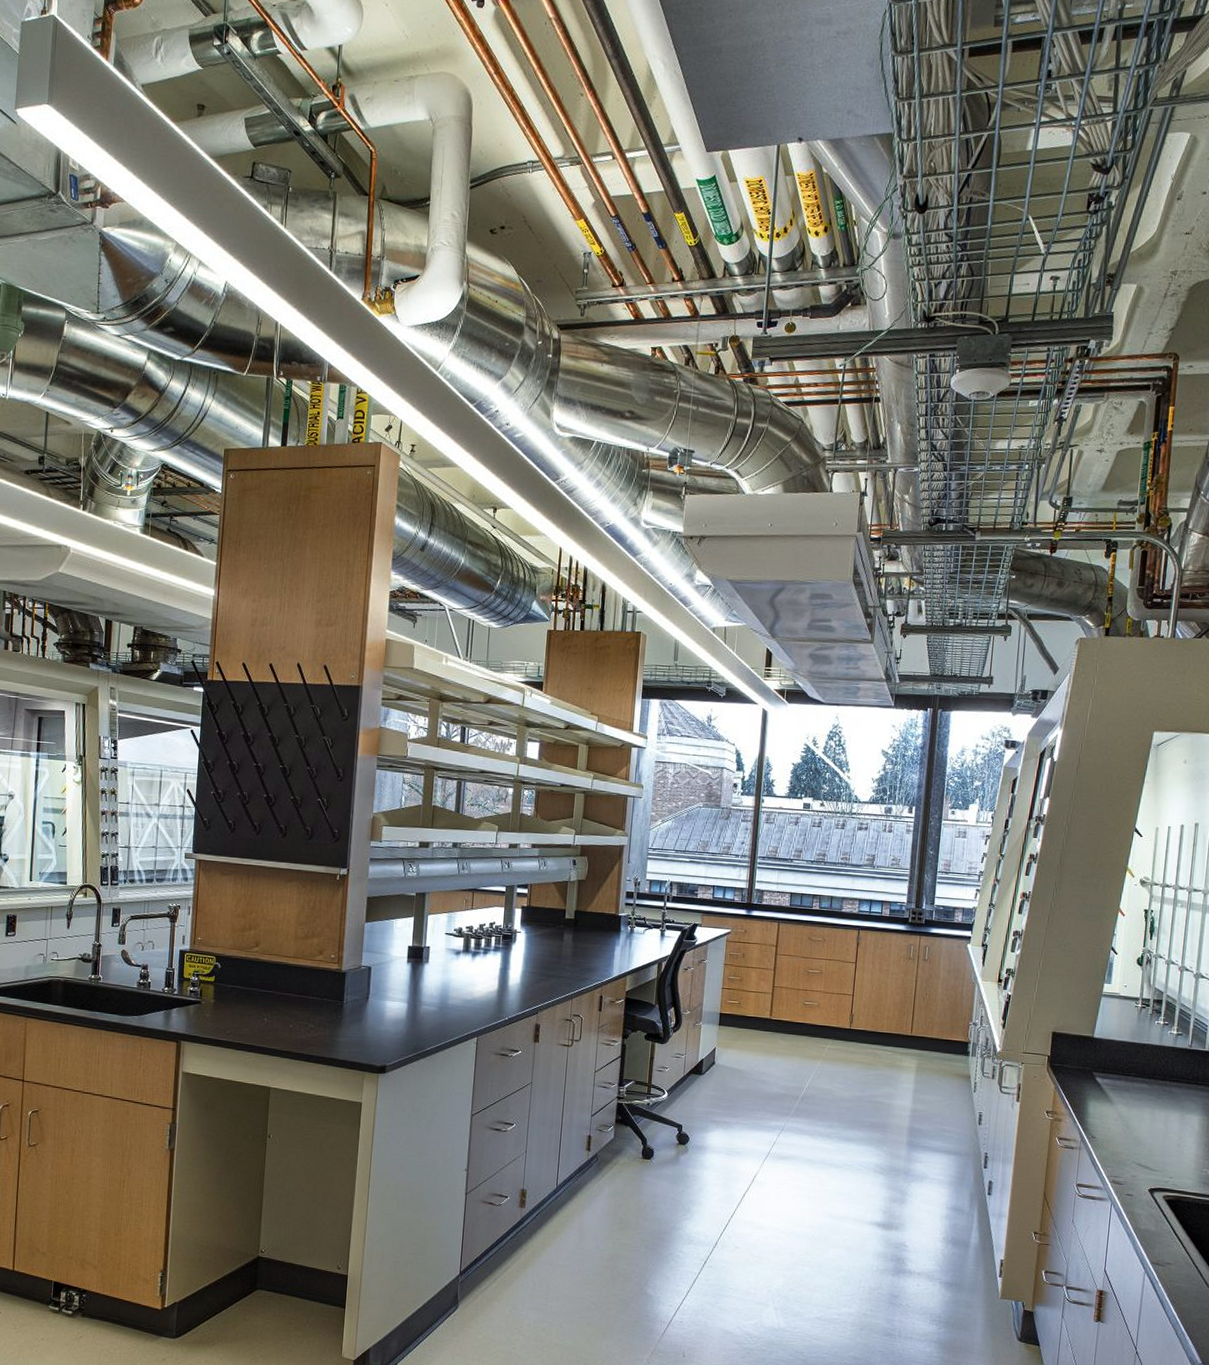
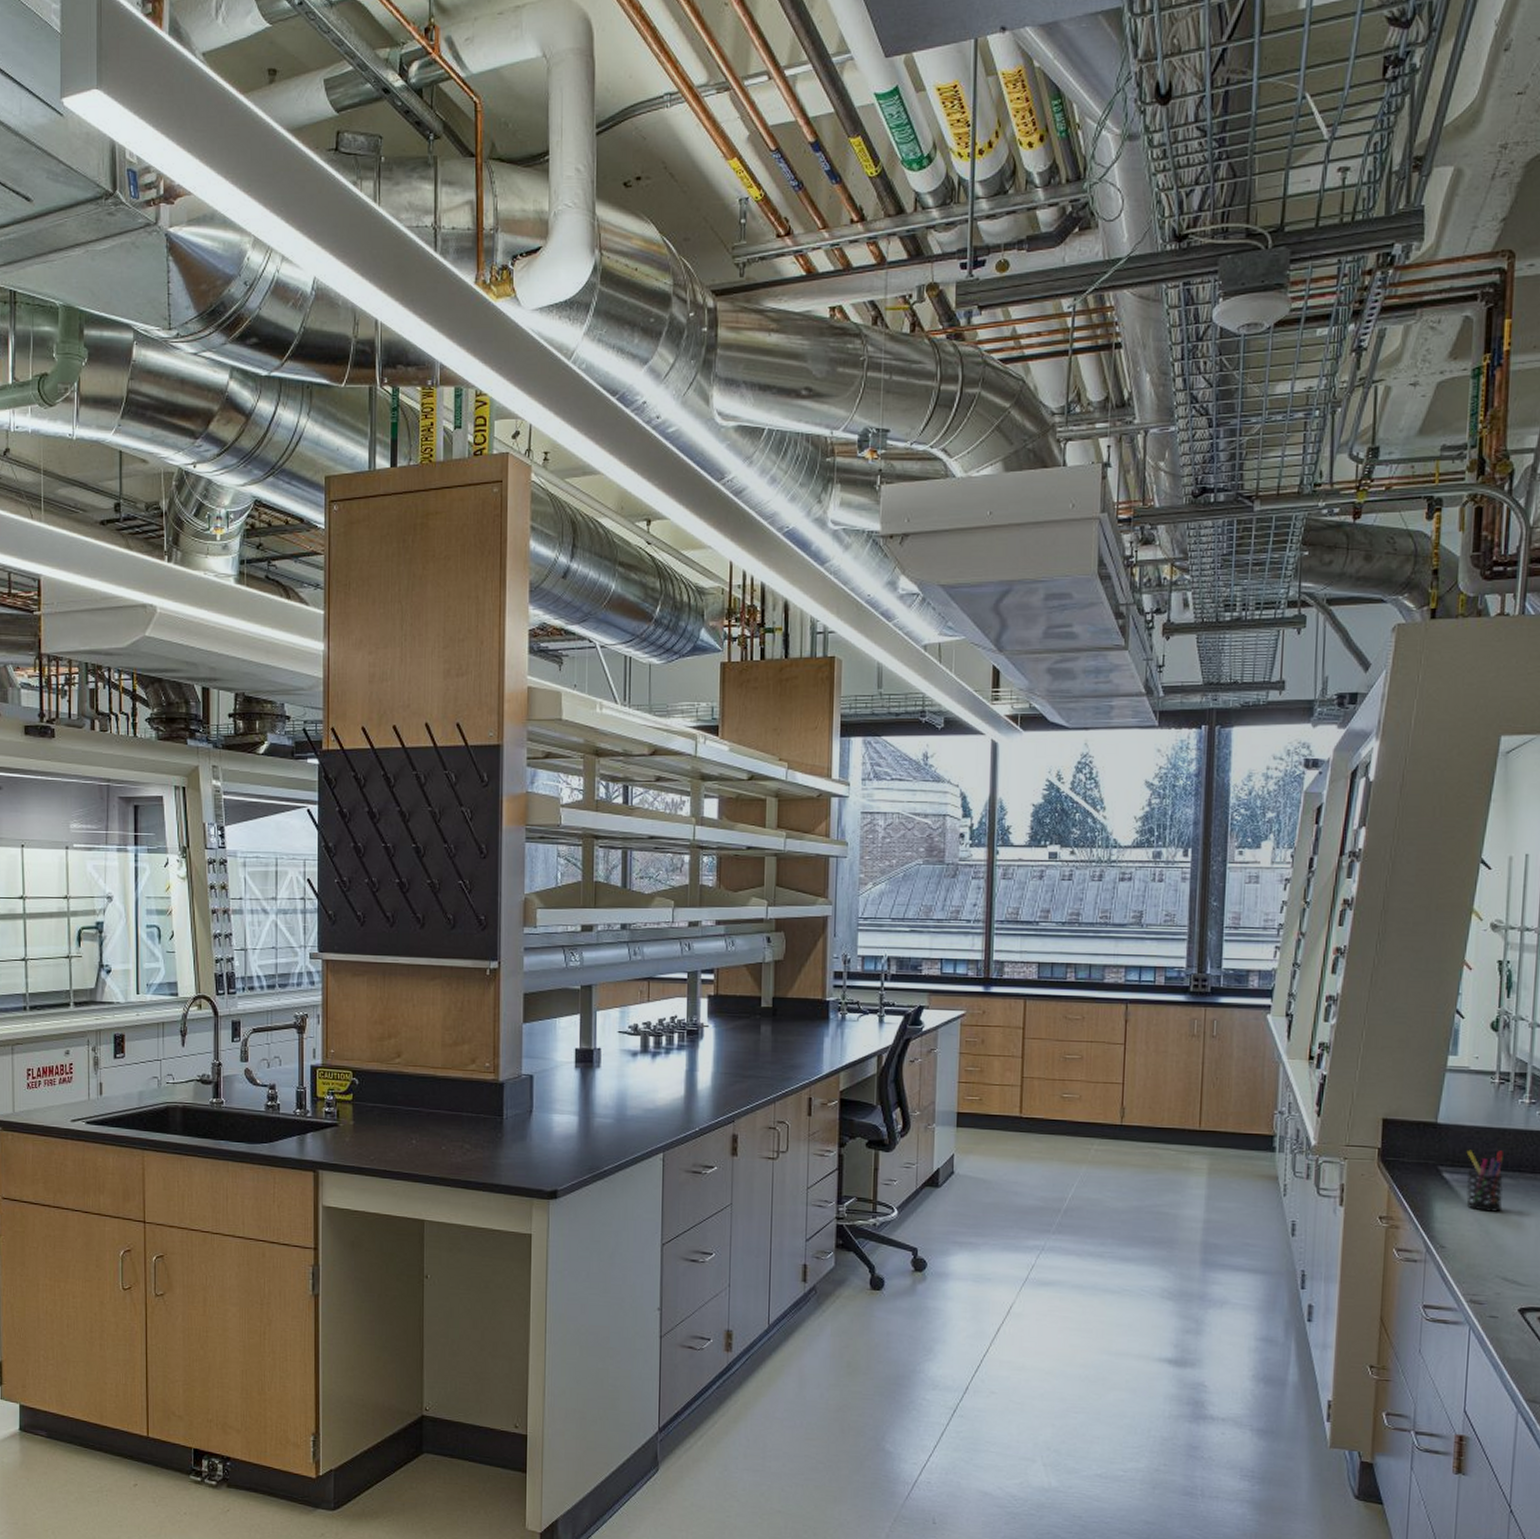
pen holder: none [1113,1060,1143,1111] -> present [1466,1150,1504,1212]

